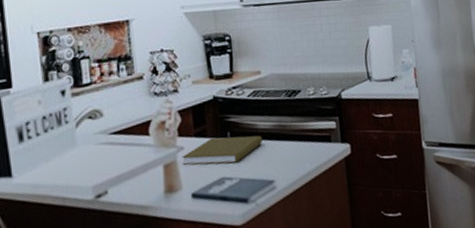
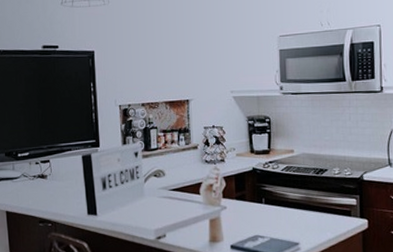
book: present [182,135,262,166] -> none [224,202,291,225]

